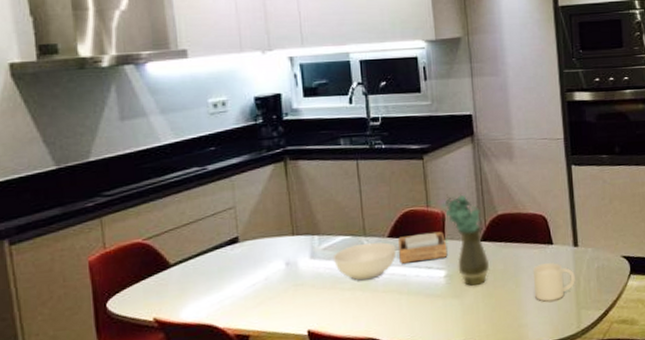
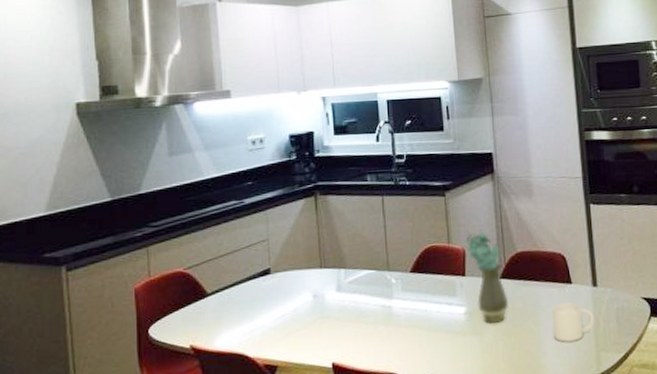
bowl: present [332,242,396,281] -> none [357,276,418,315]
napkin holder: present [398,231,448,264] -> none [420,267,468,299]

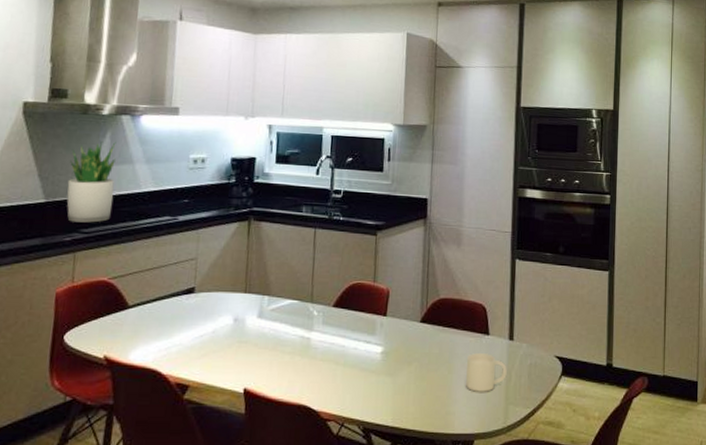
planter: none [130,133,178,217] -> present [66,141,116,223]
vase: present [466,230,508,325] -> none [390,272,425,367]

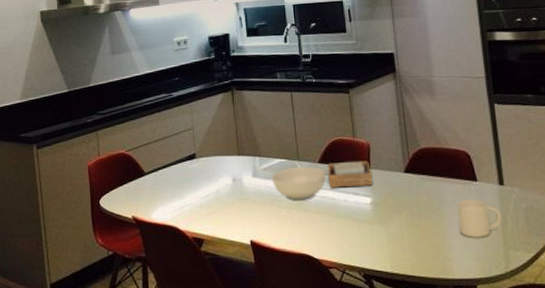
planter: present [66,141,116,223] -> none [81,35,120,106]
bowl: none [278,309,339,346] -> present [271,166,326,200]
napkin holder: none [341,307,388,335] -> present [328,160,373,188]

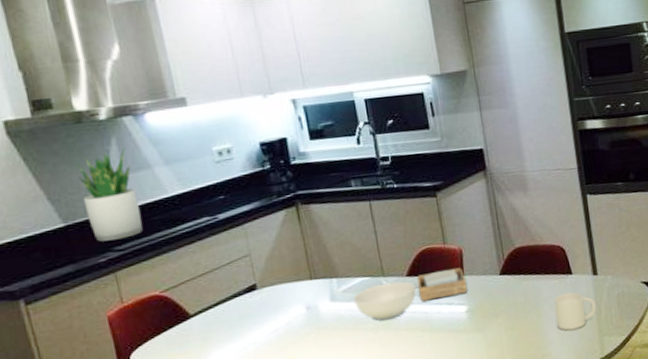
planter: none [81,35,120,106] -> present [76,148,143,242]

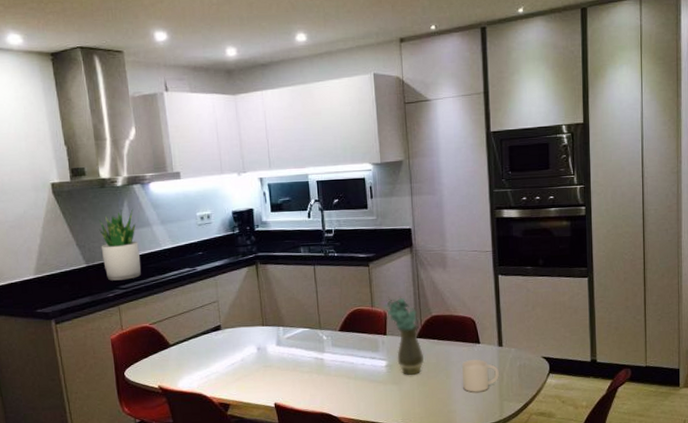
bowl: present [352,281,416,321] -> none [294,334,346,366]
napkin holder: present [417,267,468,302] -> none [348,328,389,353]
vase: none [462,228,510,320] -> present [387,296,424,376]

